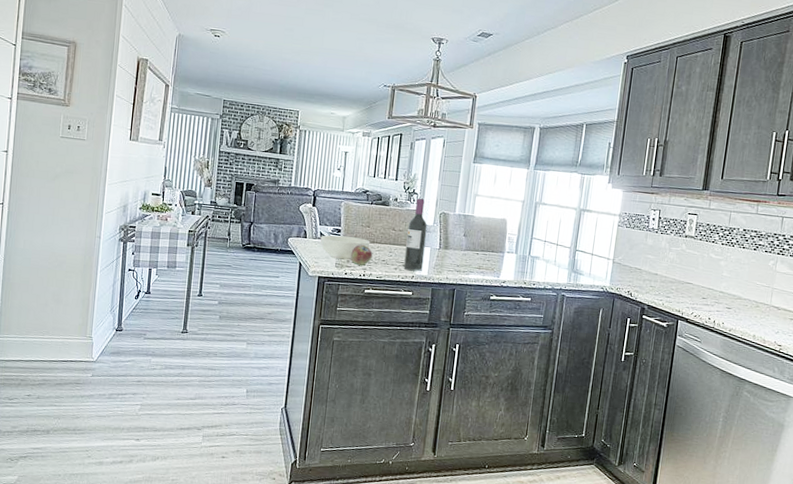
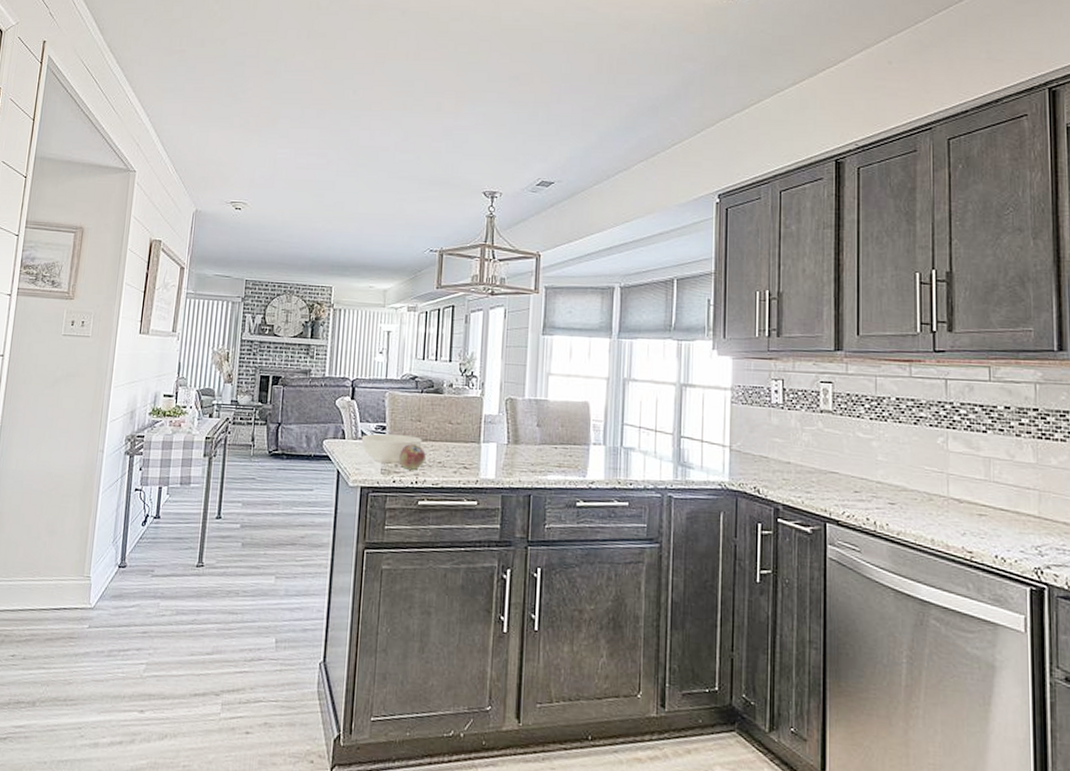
wine bottle: present [403,198,428,272] -> none [465,383,491,475]

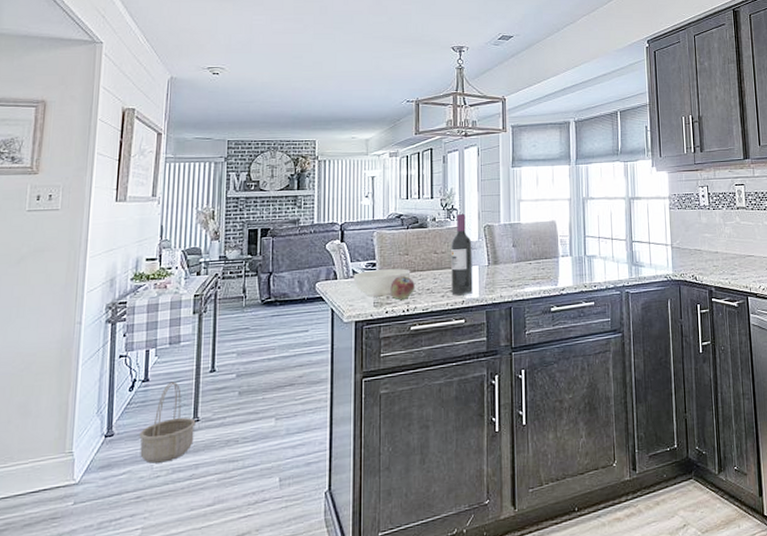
basket: none [148,522,201,603] -> present [139,381,196,464]
wine bottle: none [465,383,491,475] -> present [451,214,473,296]

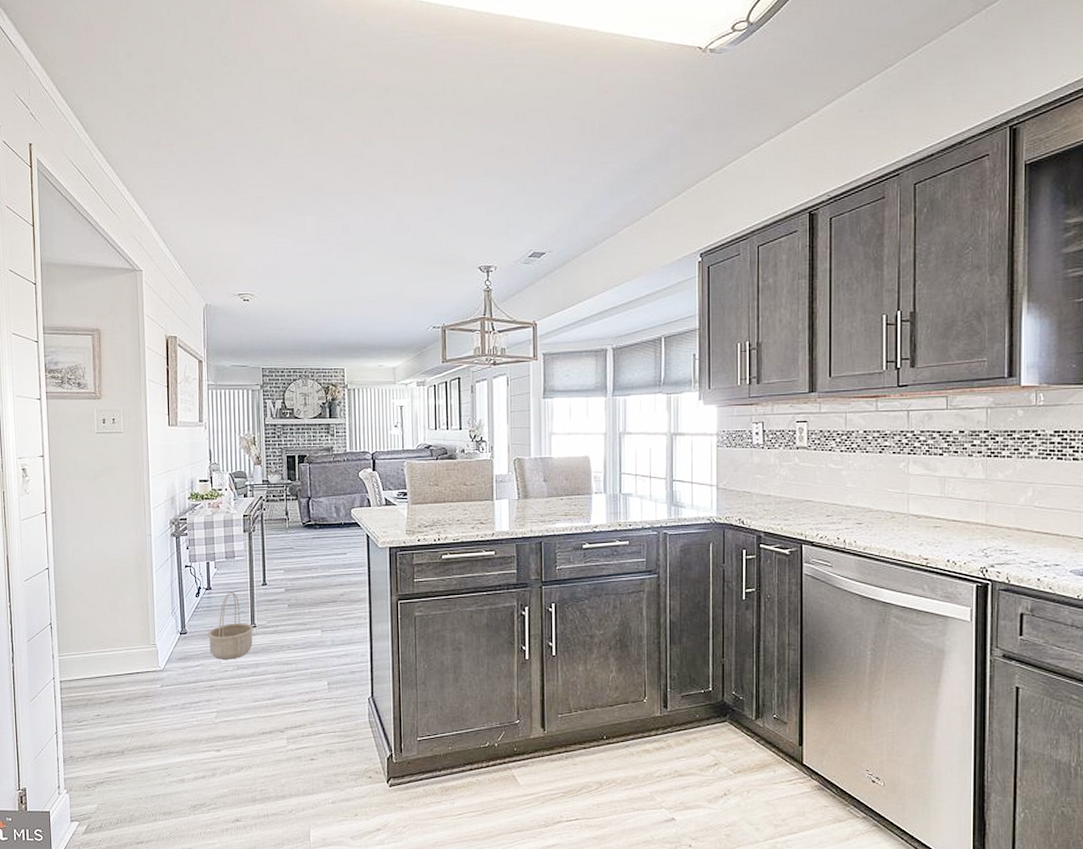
bowl: present [353,268,411,297] -> none [385,499,441,525]
fruit: present [390,276,415,300] -> none [421,506,445,529]
wine bottle: present [451,214,473,296] -> none [480,446,503,528]

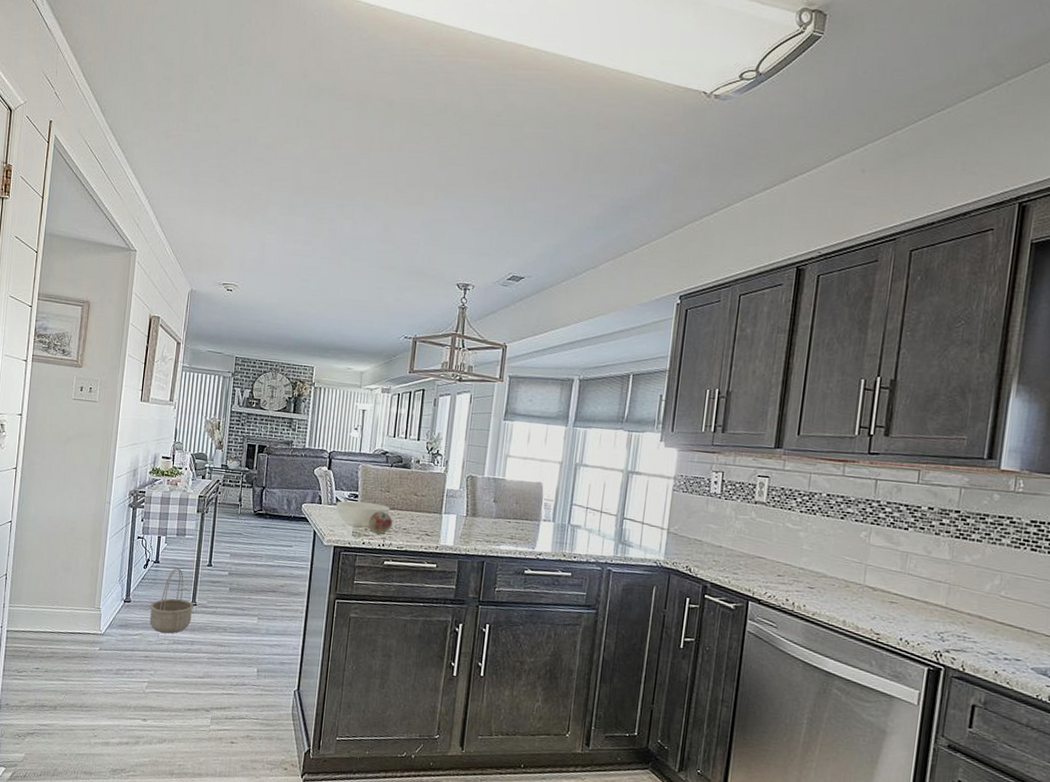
bowl: none [385,499,441,525] -> present [336,500,390,529]
fruit: none [421,506,445,529] -> present [368,511,393,534]

